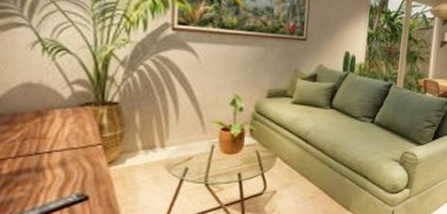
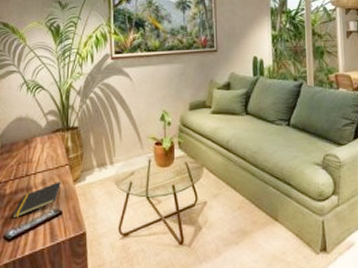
notepad: none [10,163,89,203] -> present [12,182,61,219]

